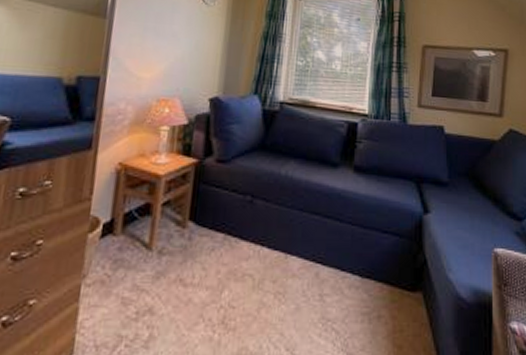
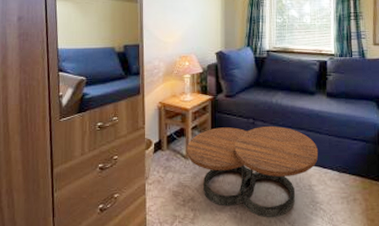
coffee table: none [150,205,337,342] -> present [187,126,319,218]

